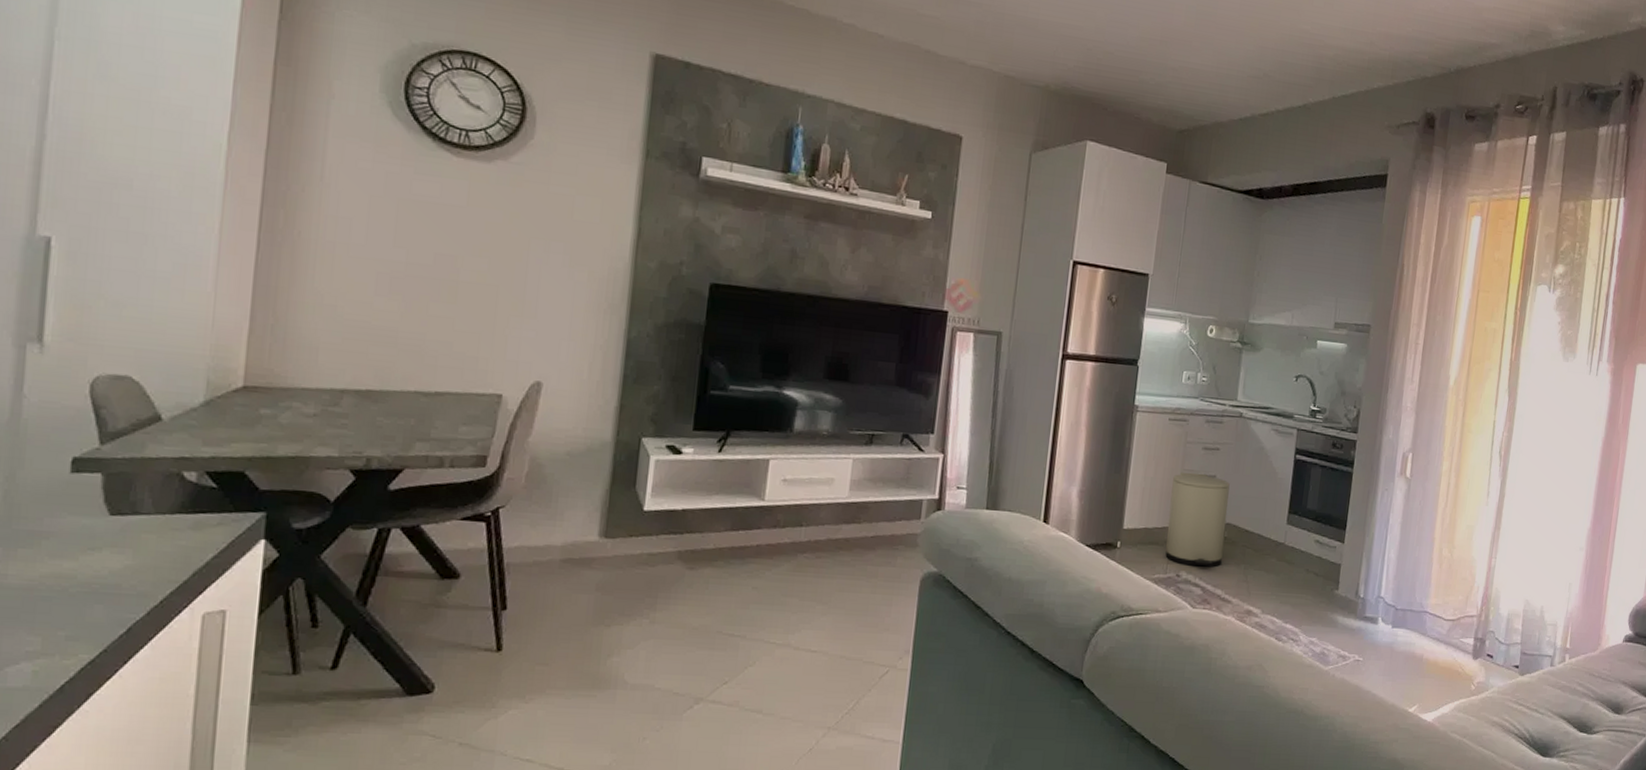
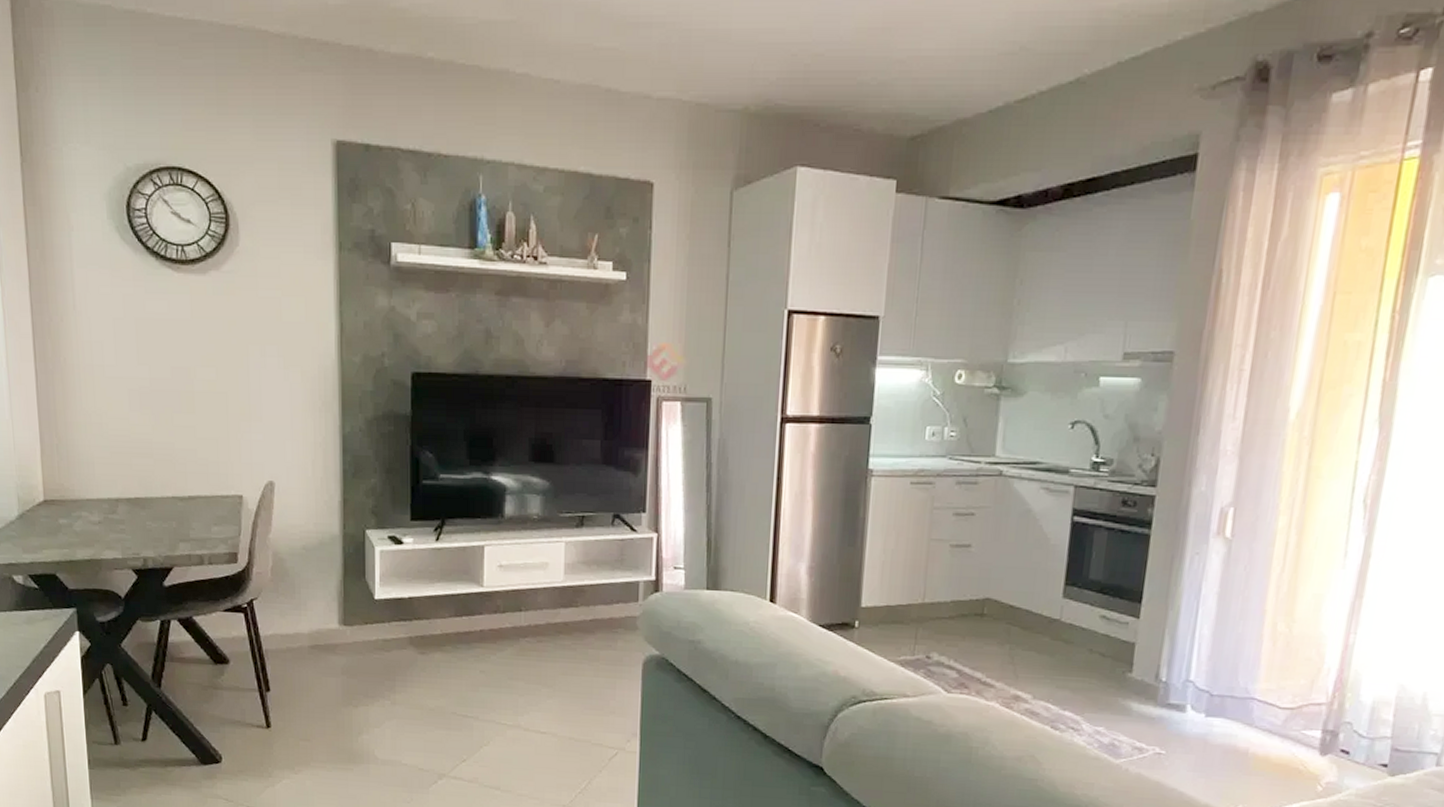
pedal bin: present [1165,472,1230,567] -> none [912,541,989,648]

